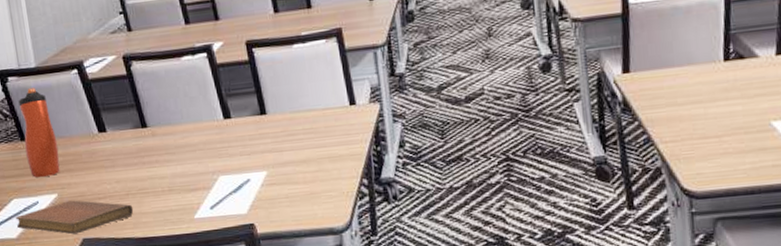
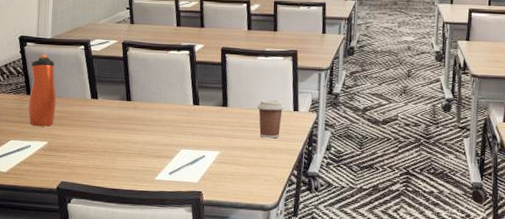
notebook: present [15,200,134,235] -> none [9,149,107,177]
coffee cup: none [303,95,338,146] -> present [257,99,285,139]

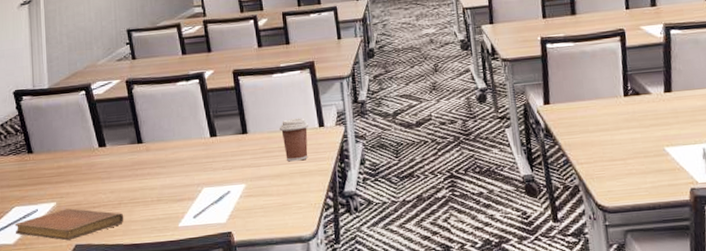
notebook: none [9,149,107,177] -> present [14,208,124,241]
water bottle: present [28,54,57,127] -> none [30,106,61,187]

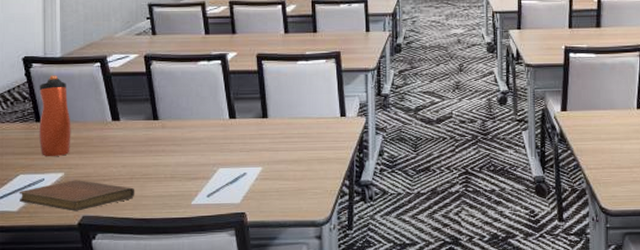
water bottle: none [30,106,61,187] -> present [38,75,71,156]
coffee cup: present [280,118,309,162] -> none [301,106,331,148]

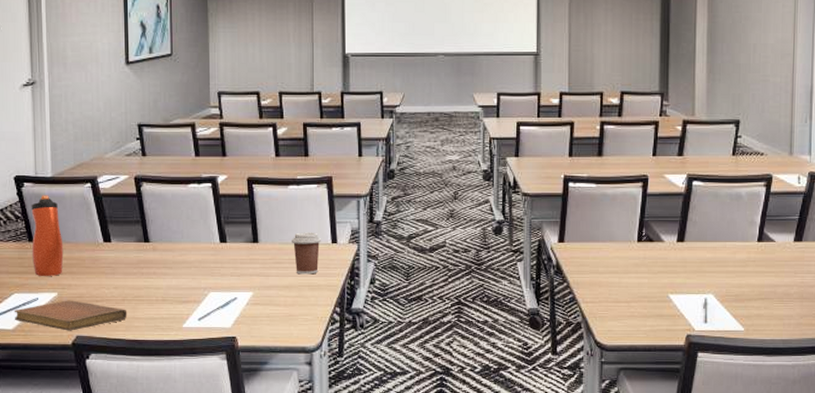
coffee cup: none [301,106,331,148] -> present [292,232,322,275]

